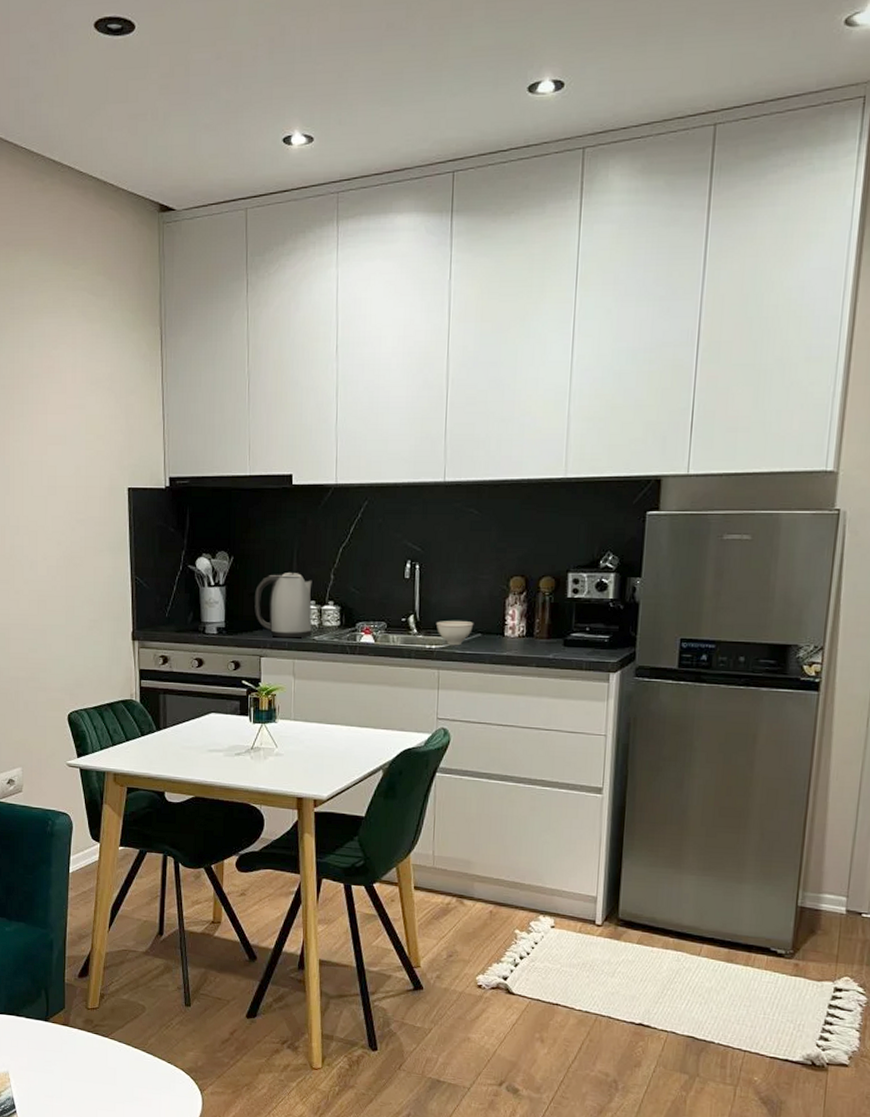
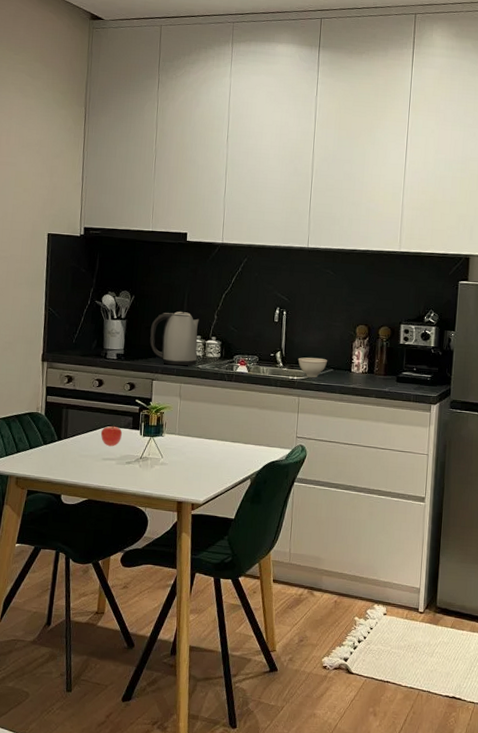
fruit: none [204,711,229,737] -> present [100,424,123,447]

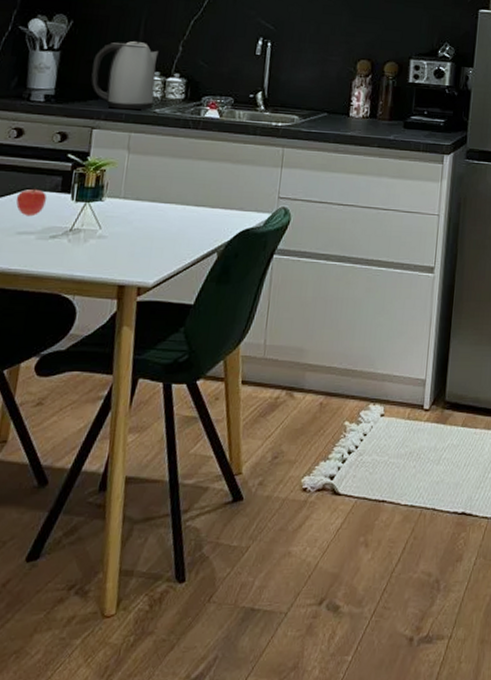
bowl: present [297,357,328,378] -> none [283,99,321,124]

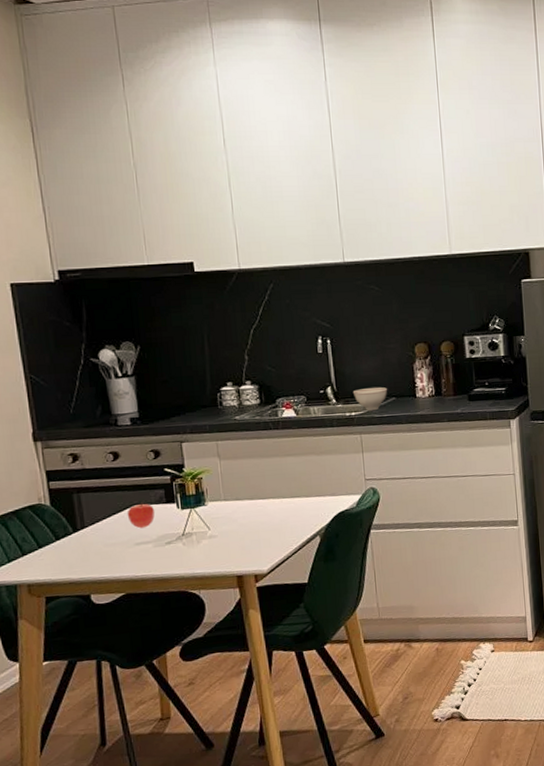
kettle: present [91,40,159,111] -> none [167,356,233,422]
bowl: none [283,99,321,124] -> present [352,387,388,411]

